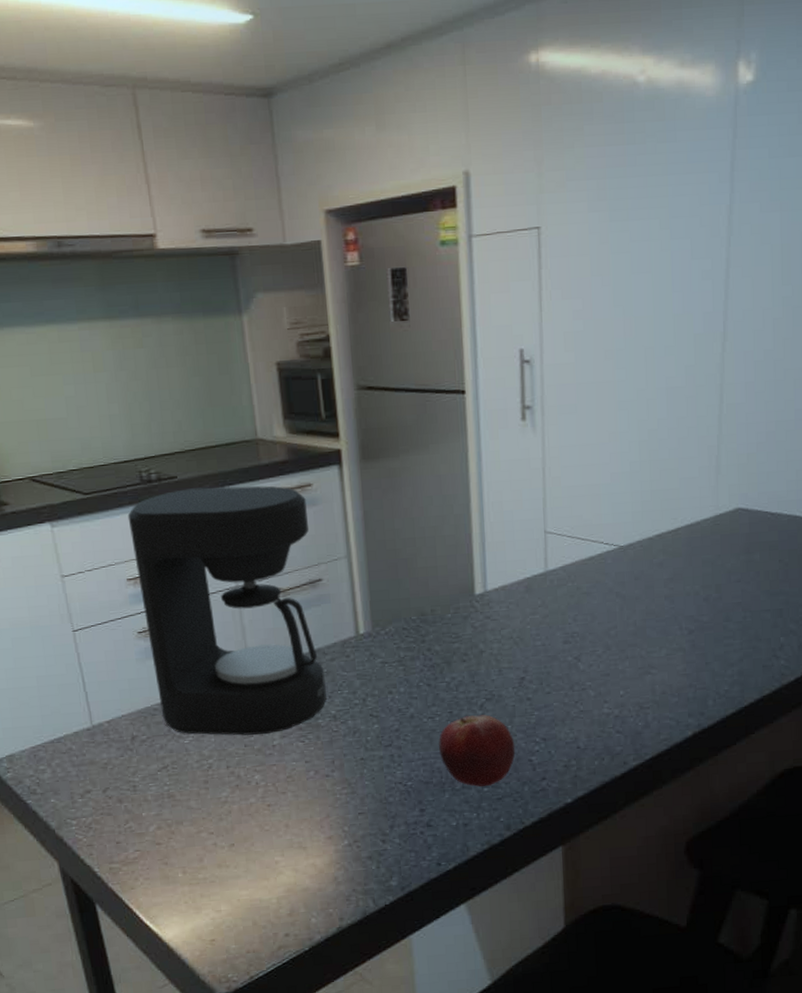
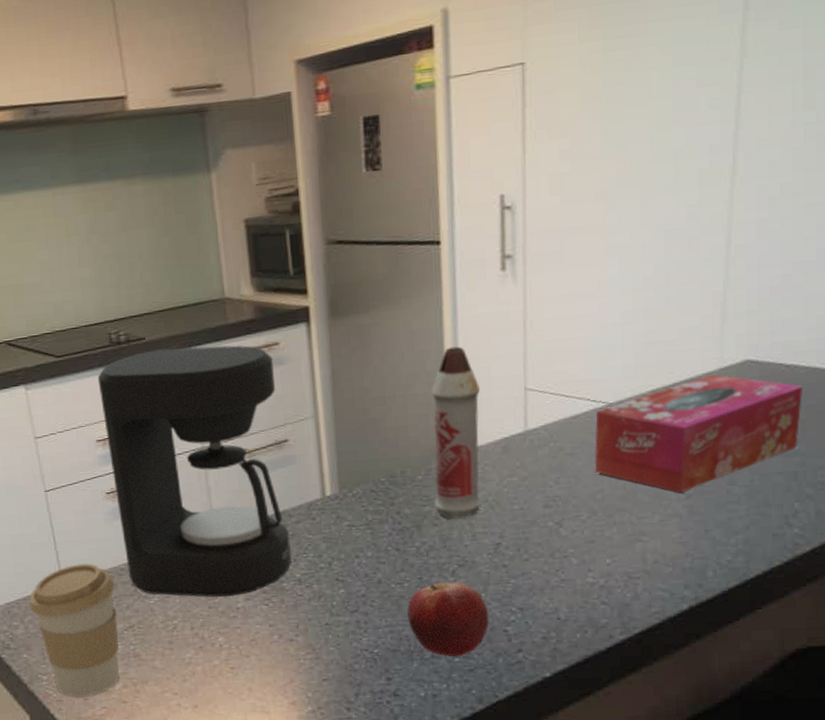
coffee cup: none [56,704,153,841] -> present [29,563,119,697]
spray bottle: none [459,491,506,655] -> present [431,346,481,519]
tissue box: none [608,520,785,629] -> present [594,374,802,493]

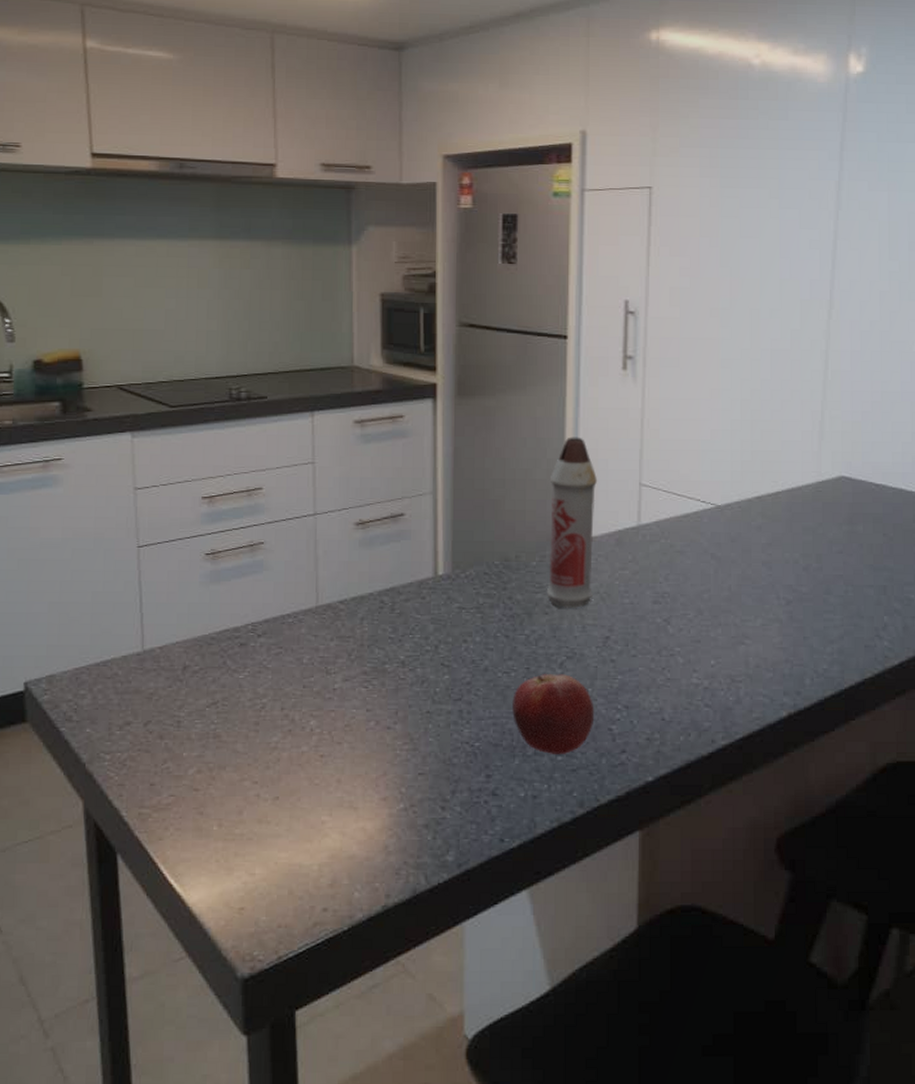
coffee cup: present [29,563,119,697] -> none [102,629,202,782]
coffee maker: present [97,345,292,597] -> none [211,410,397,675]
tissue box: present [594,374,802,493] -> none [702,487,890,599]

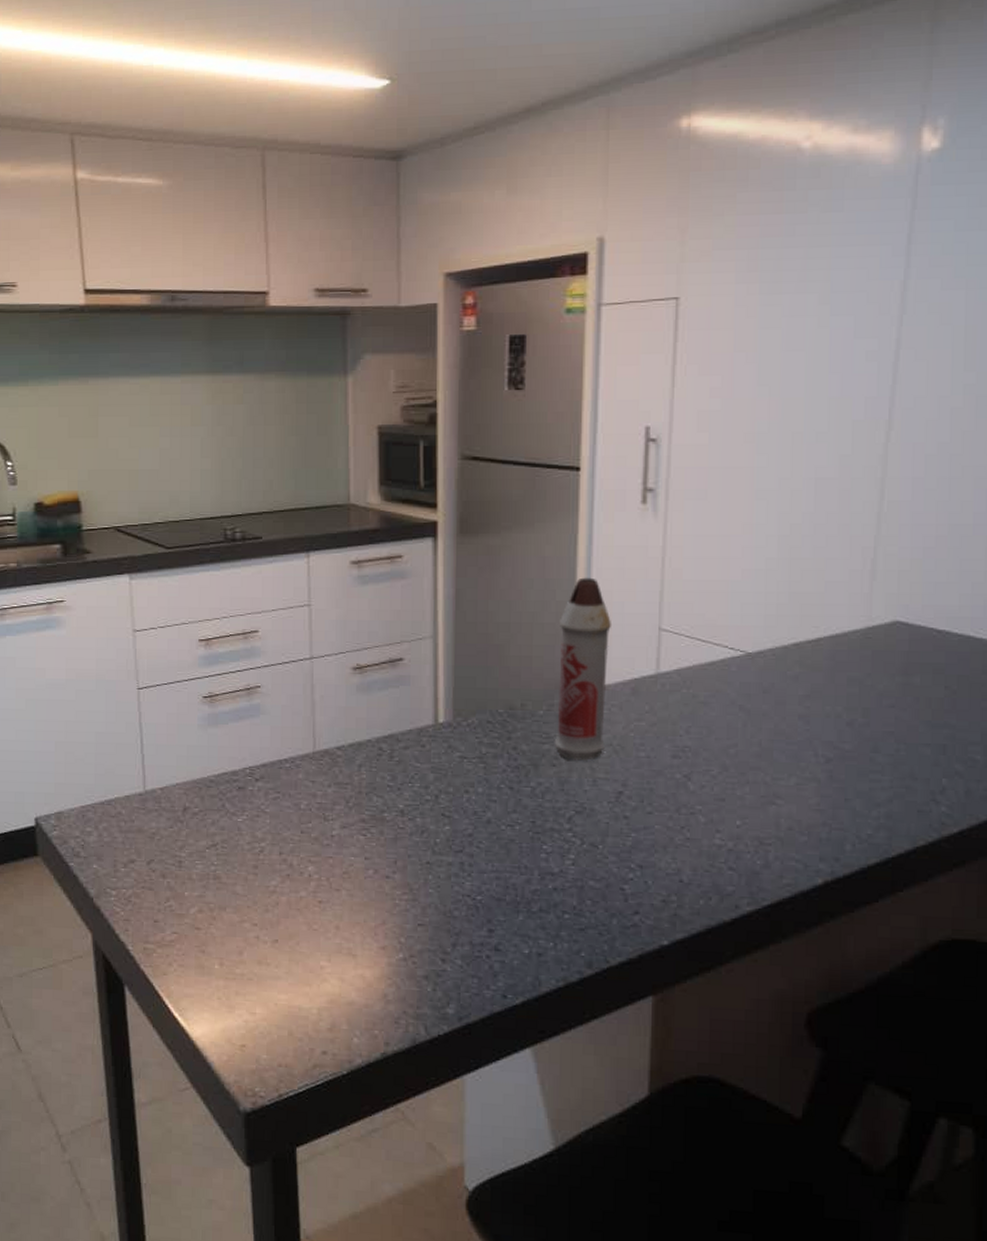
fruit: present [512,674,595,754] -> none [517,828,605,912]

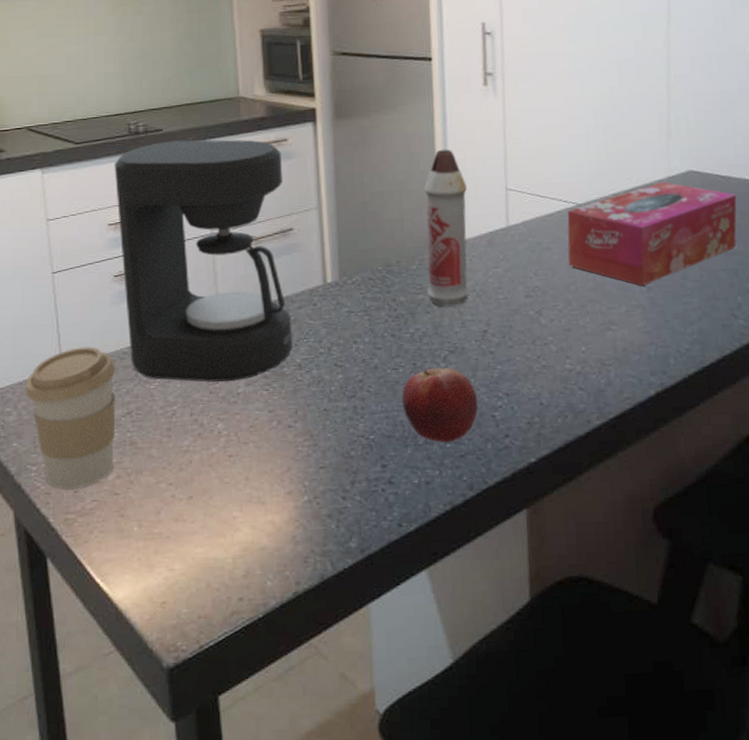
coffee cup: none [107,770,202,919] -> present [25,346,116,490]
coffee maker: none [207,550,396,822] -> present [114,139,293,382]
fruit: none [517,828,605,912] -> present [402,367,479,442]
tissue box: none [728,633,954,756] -> present [567,182,737,286]

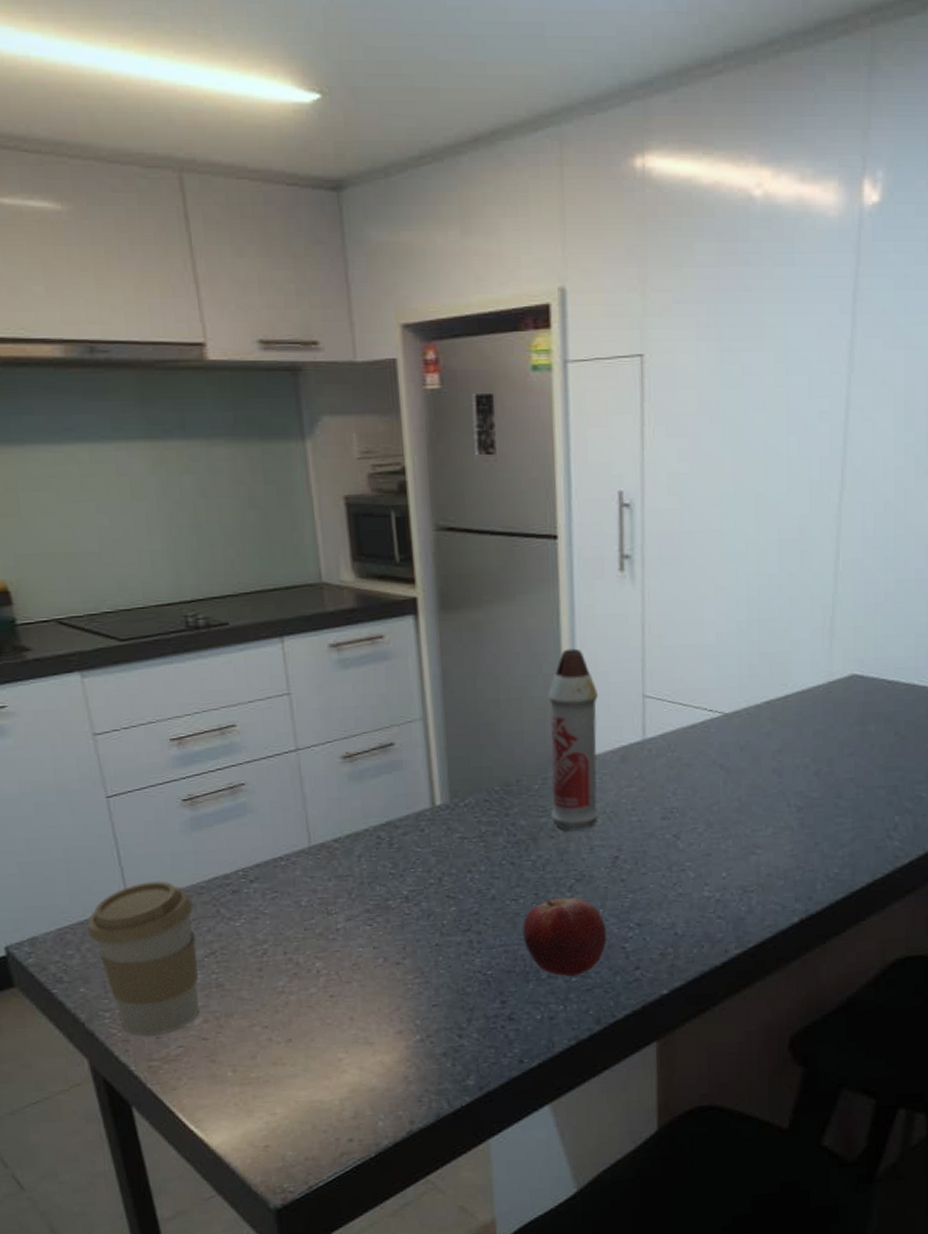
coffee maker: present [114,139,293,382] -> none [171,636,398,918]
tissue box: present [567,182,737,286] -> none [710,687,902,806]

